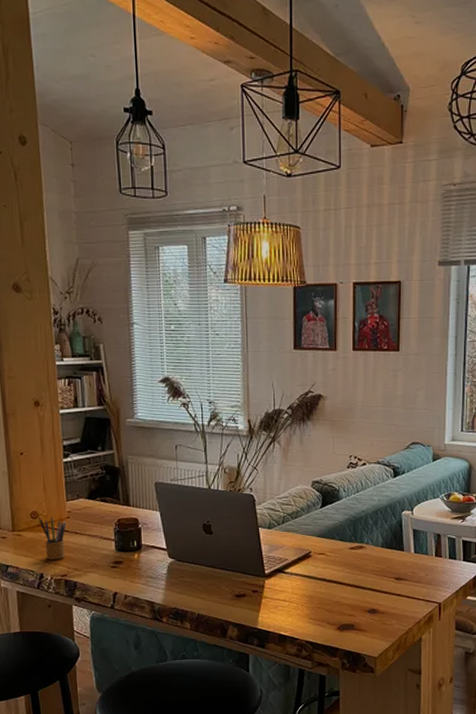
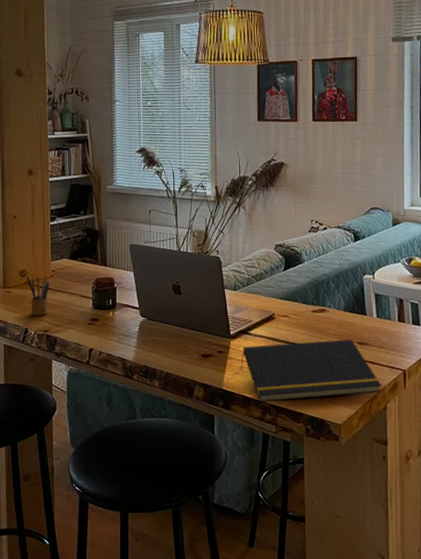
notepad: none [275,575,417,640] -> present [240,339,382,403]

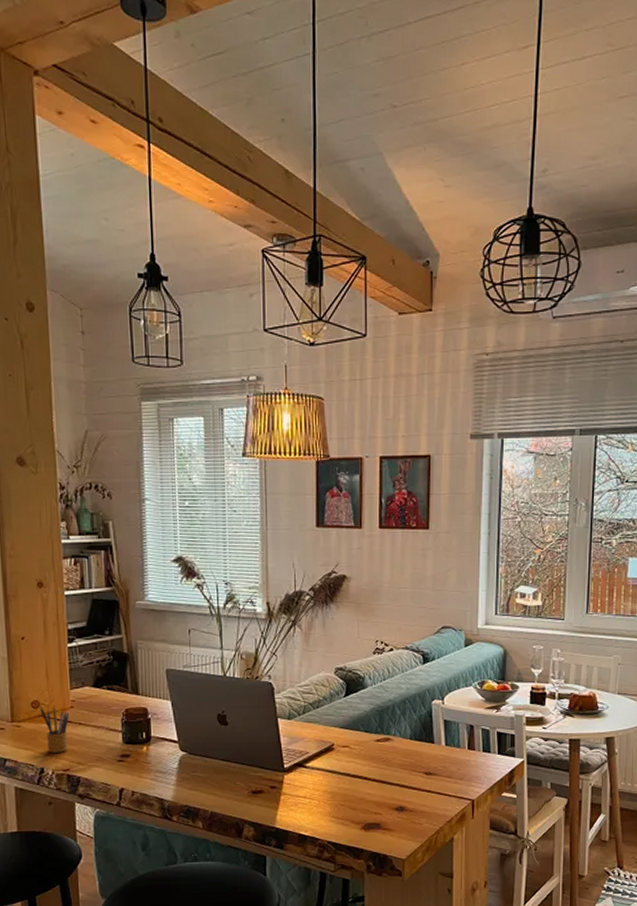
notepad: present [240,339,382,403] -> none [295,769,448,840]

